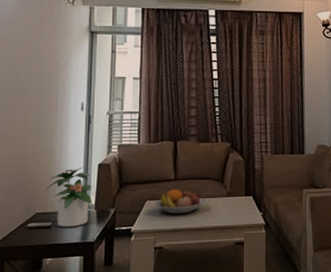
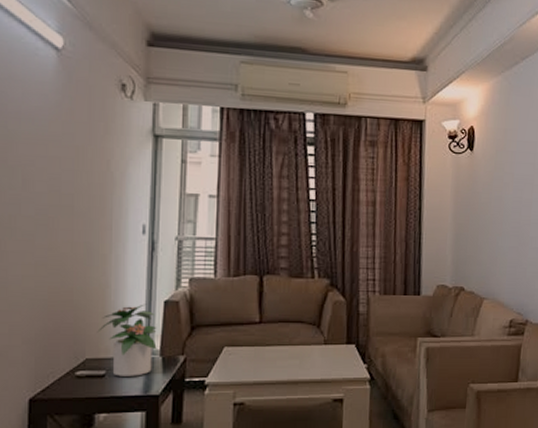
fruit bowl: present [154,189,206,214] -> none [234,333,298,364]

